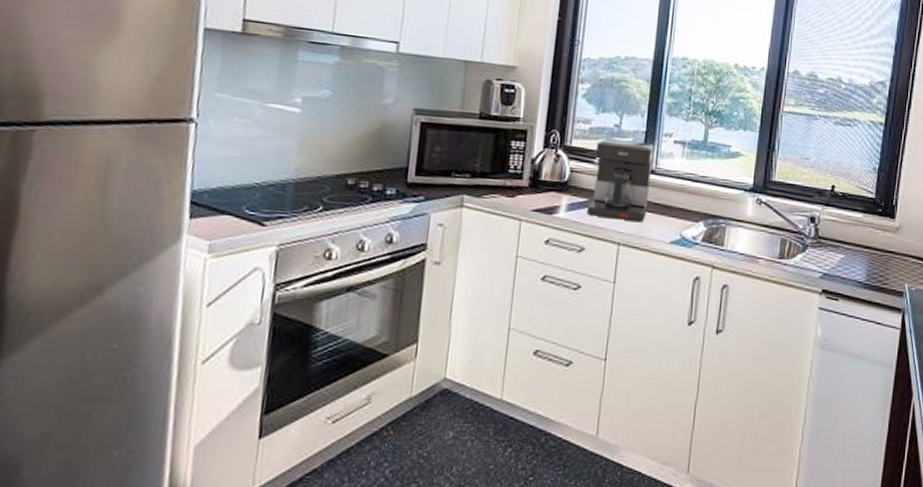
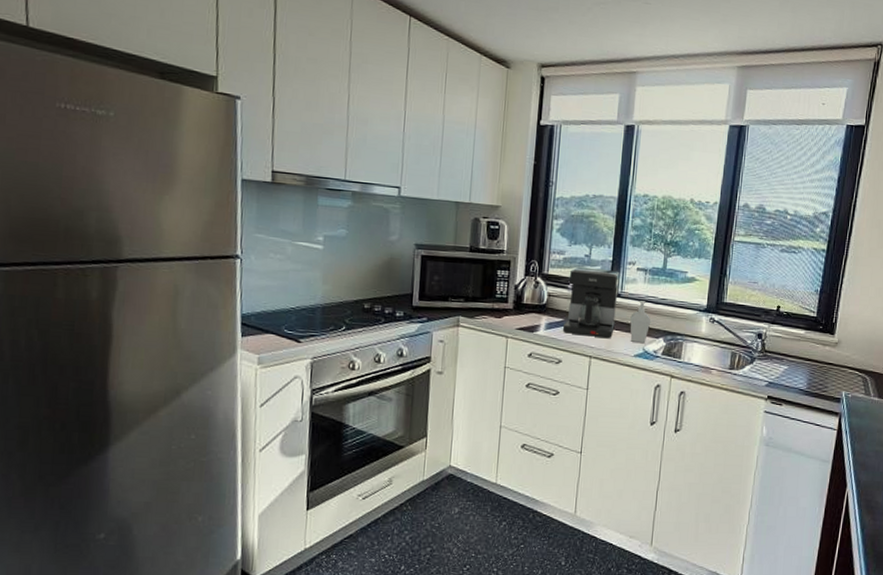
soap bottle: none [665,178,690,229] -> present [630,301,651,344]

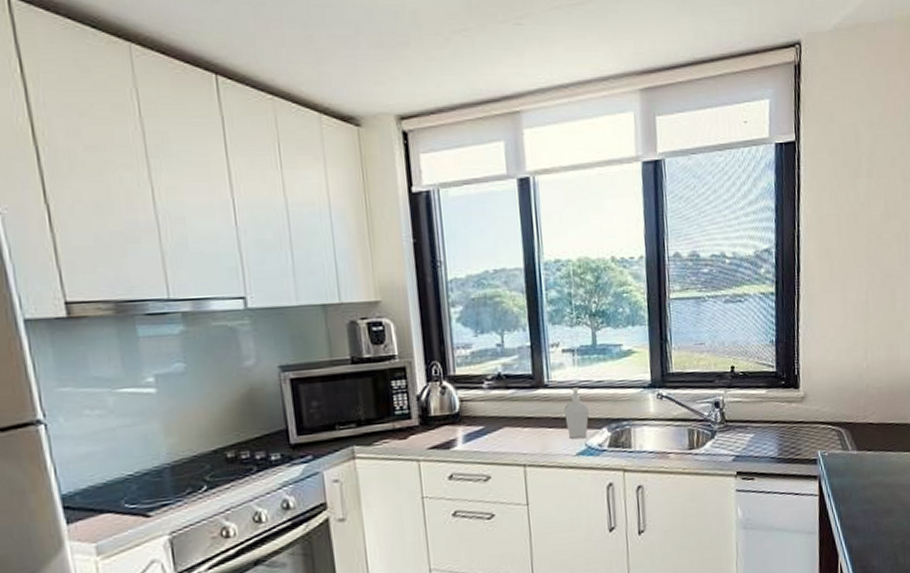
coffee maker: present [562,266,620,339] -> none [481,357,548,443]

